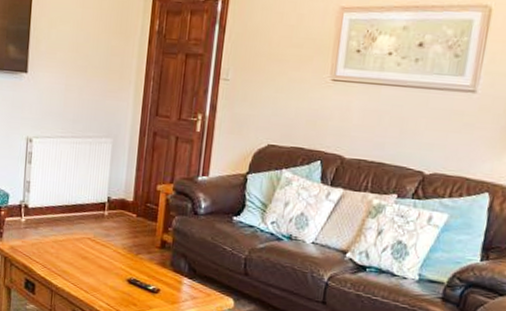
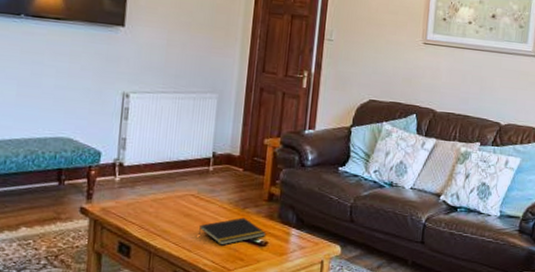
notepad: none [94,263,158,289] -> present [197,217,265,245]

